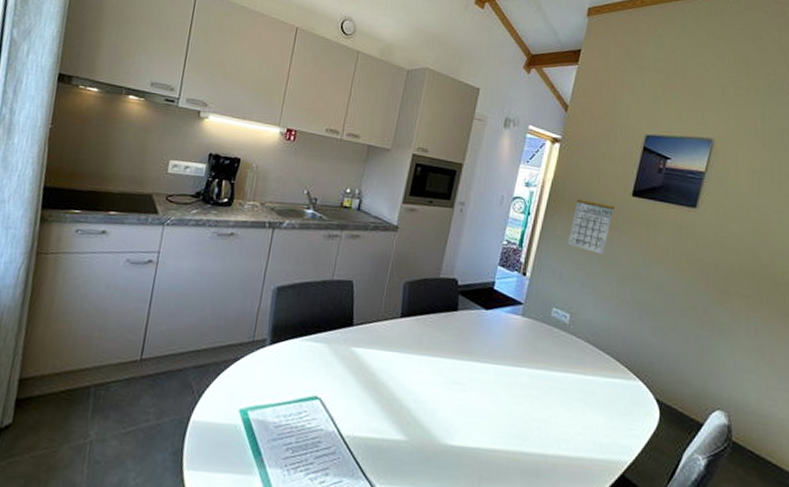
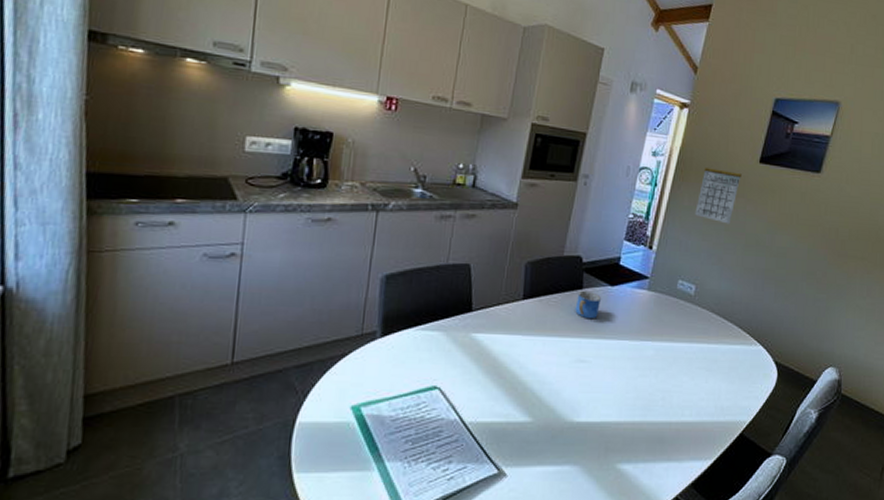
mug: none [450,312,475,342] -> present [575,290,601,319]

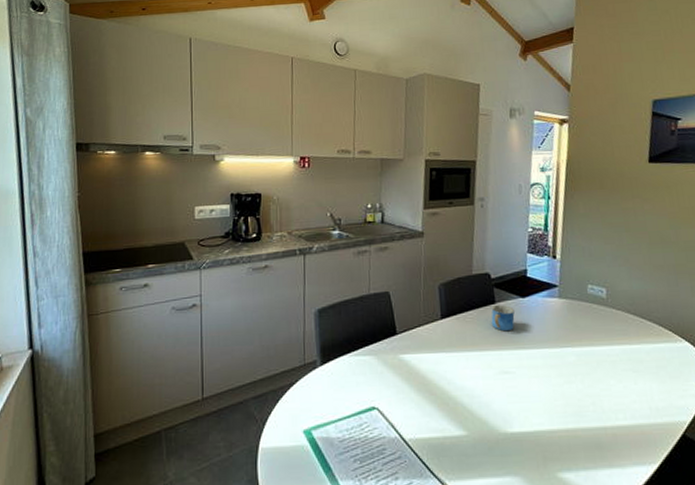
calendar: present [695,168,742,224] -> none [592,174,633,226]

